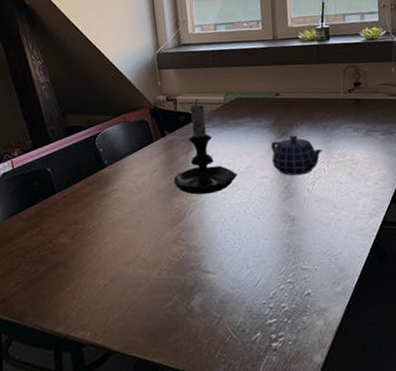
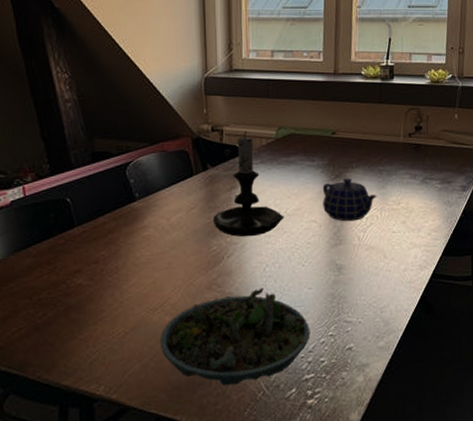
succulent planter: none [135,240,270,331] -> present [160,287,310,386]

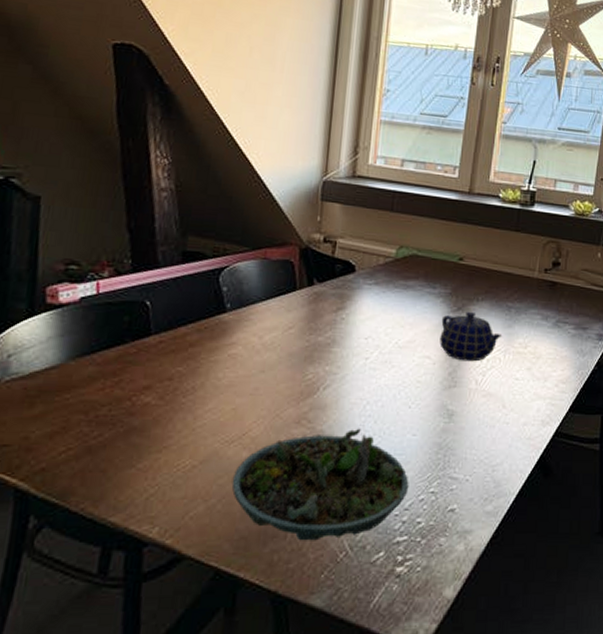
candle holder: present [212,131,284,237] -> none [311,246,394,368]

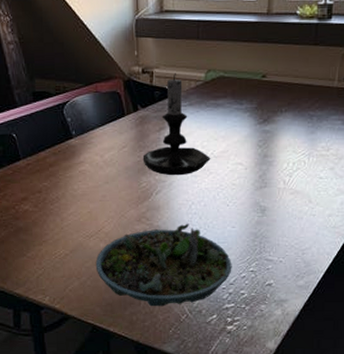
candle holder: none [311,246,394,368] -> present [142,73,211,176]
teapot: present [440,311,503,362] -> none [250,122,306,166]

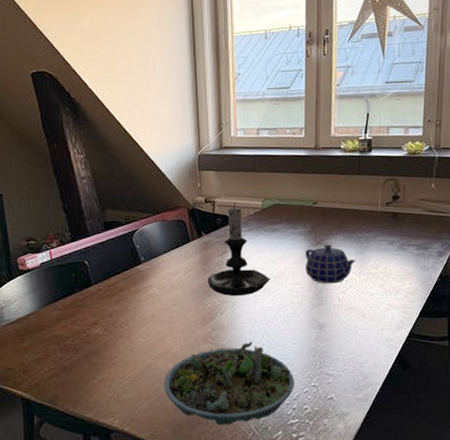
teapot: none [250,122,306,166] -> present [305,244,357,284]

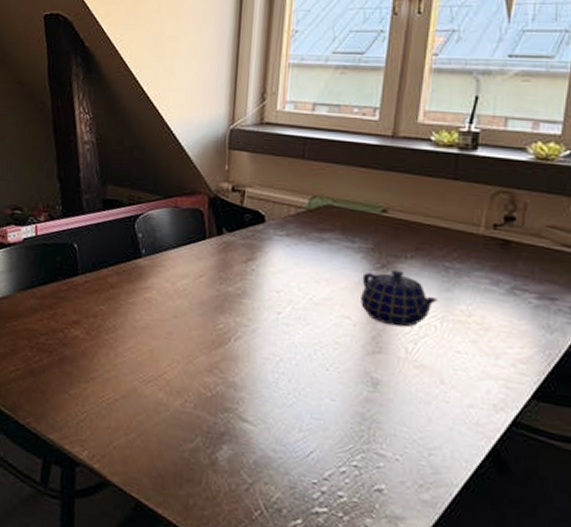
succulent planter: present [164,341,295,426] -> none [149,384,328,496]
candle holder: present [207,202,270,297] -> none [222,195,309,322]

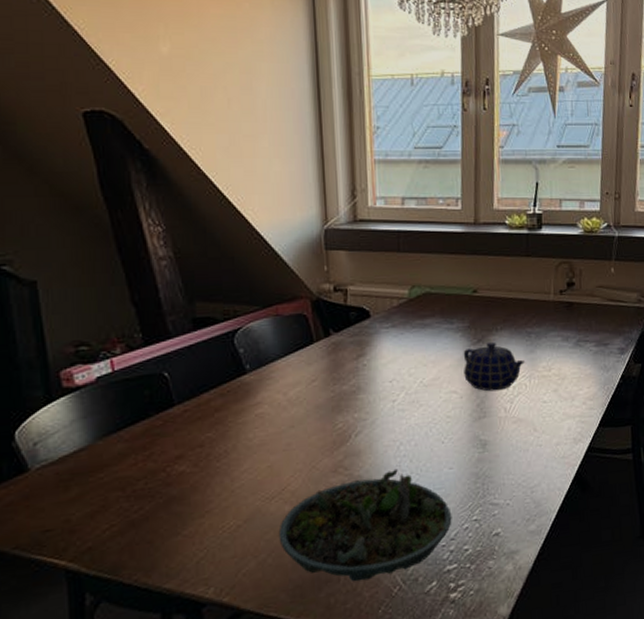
succulent planter: none [149,384,328,496] -> present [278,468,452,582]

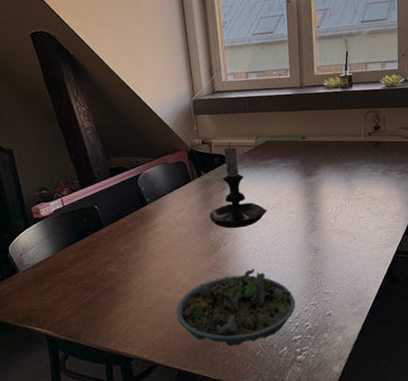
candle holder: none [337,290,420,413] -> present [209,142,267,229]
teapot: present [463,341,526,392] -> none [297,174,345,211]

